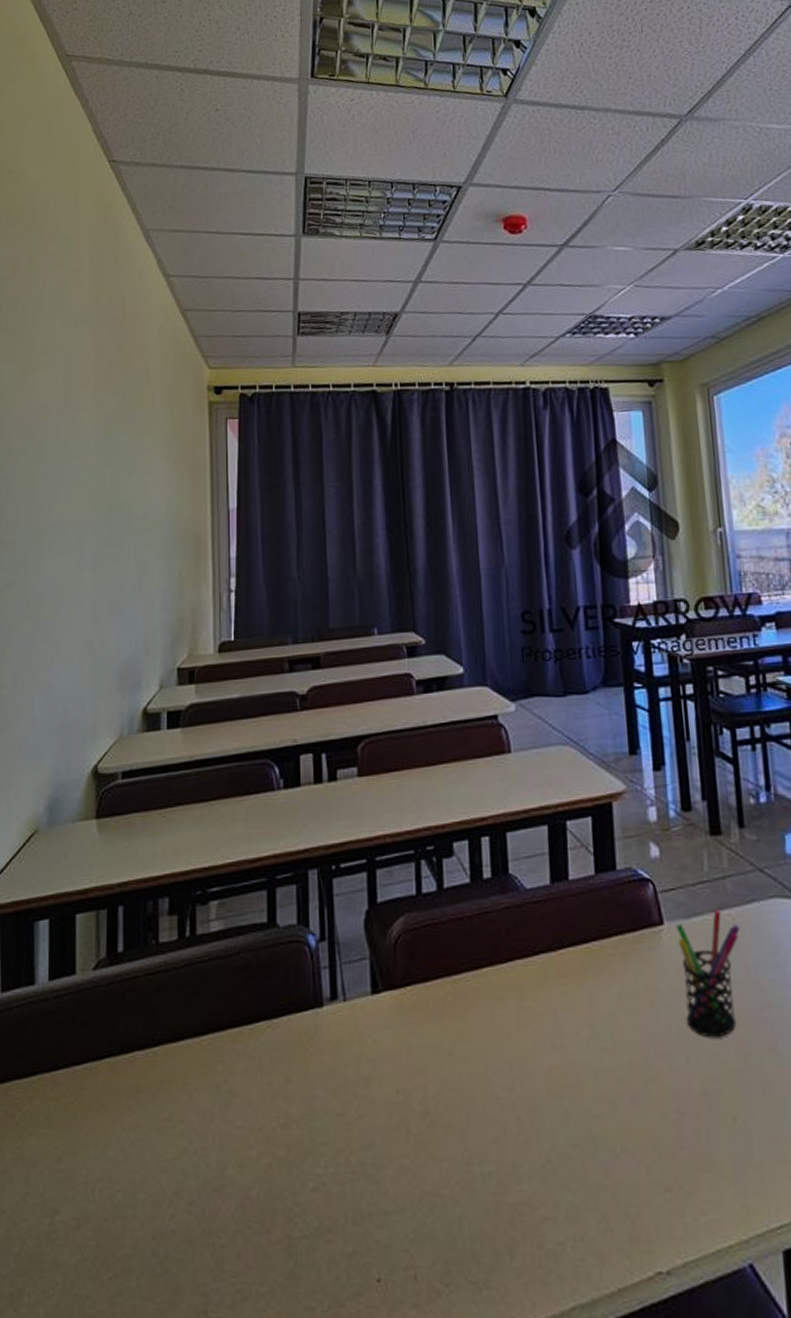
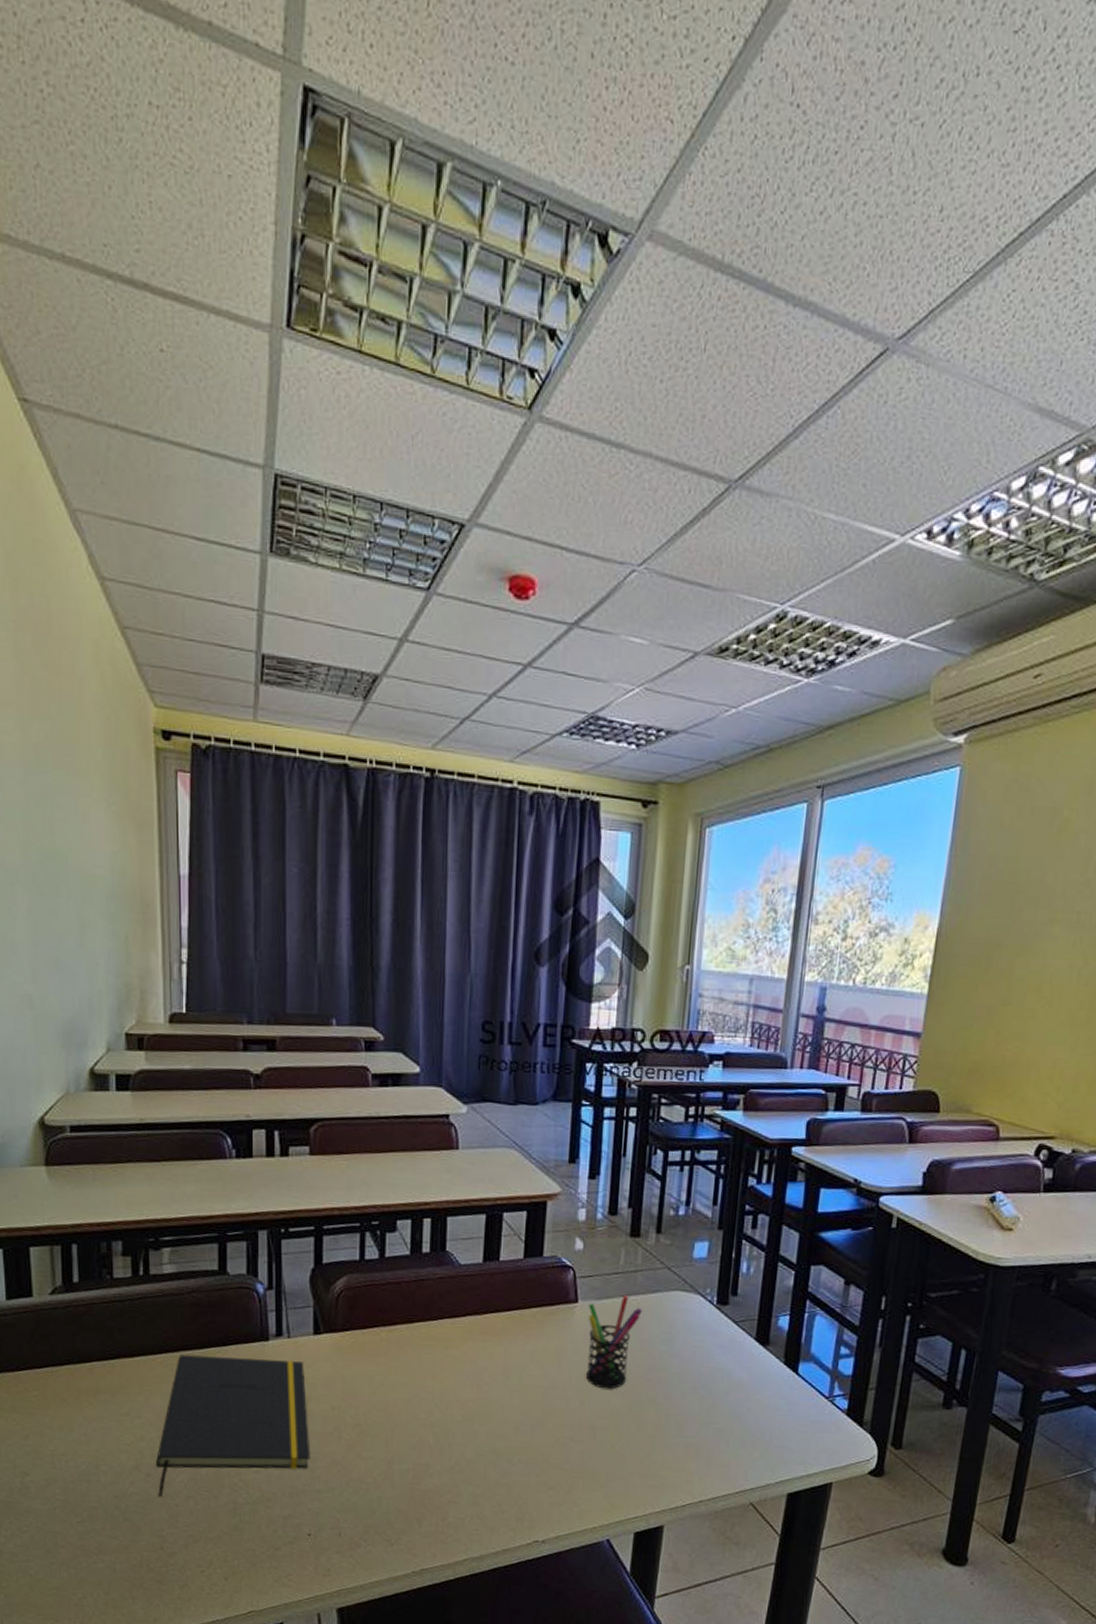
notepad: none [199,1030,375,1235] -> present [155,1355,311,1497]

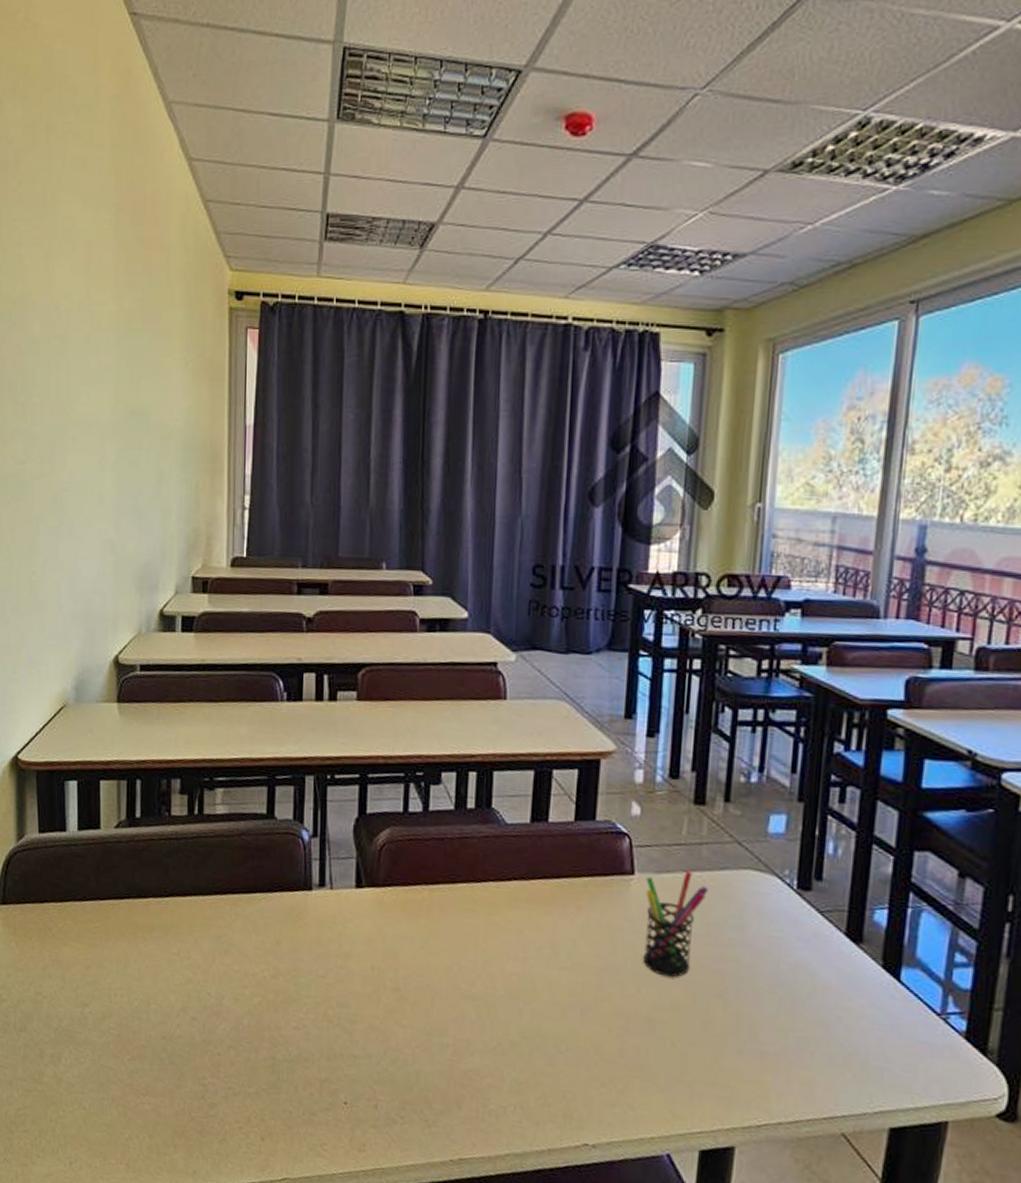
notepad: present [155,1355,311,1497] -> none [200,898,349,1044]

